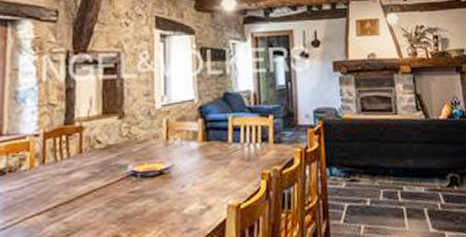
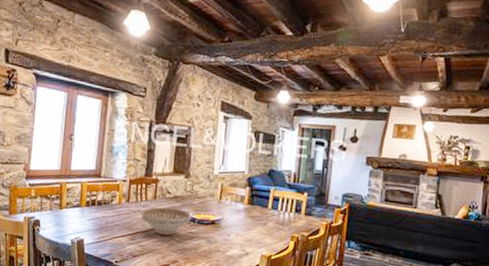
decorative bowl: none [64,162,131,202] -> present [142,207,191,235]

